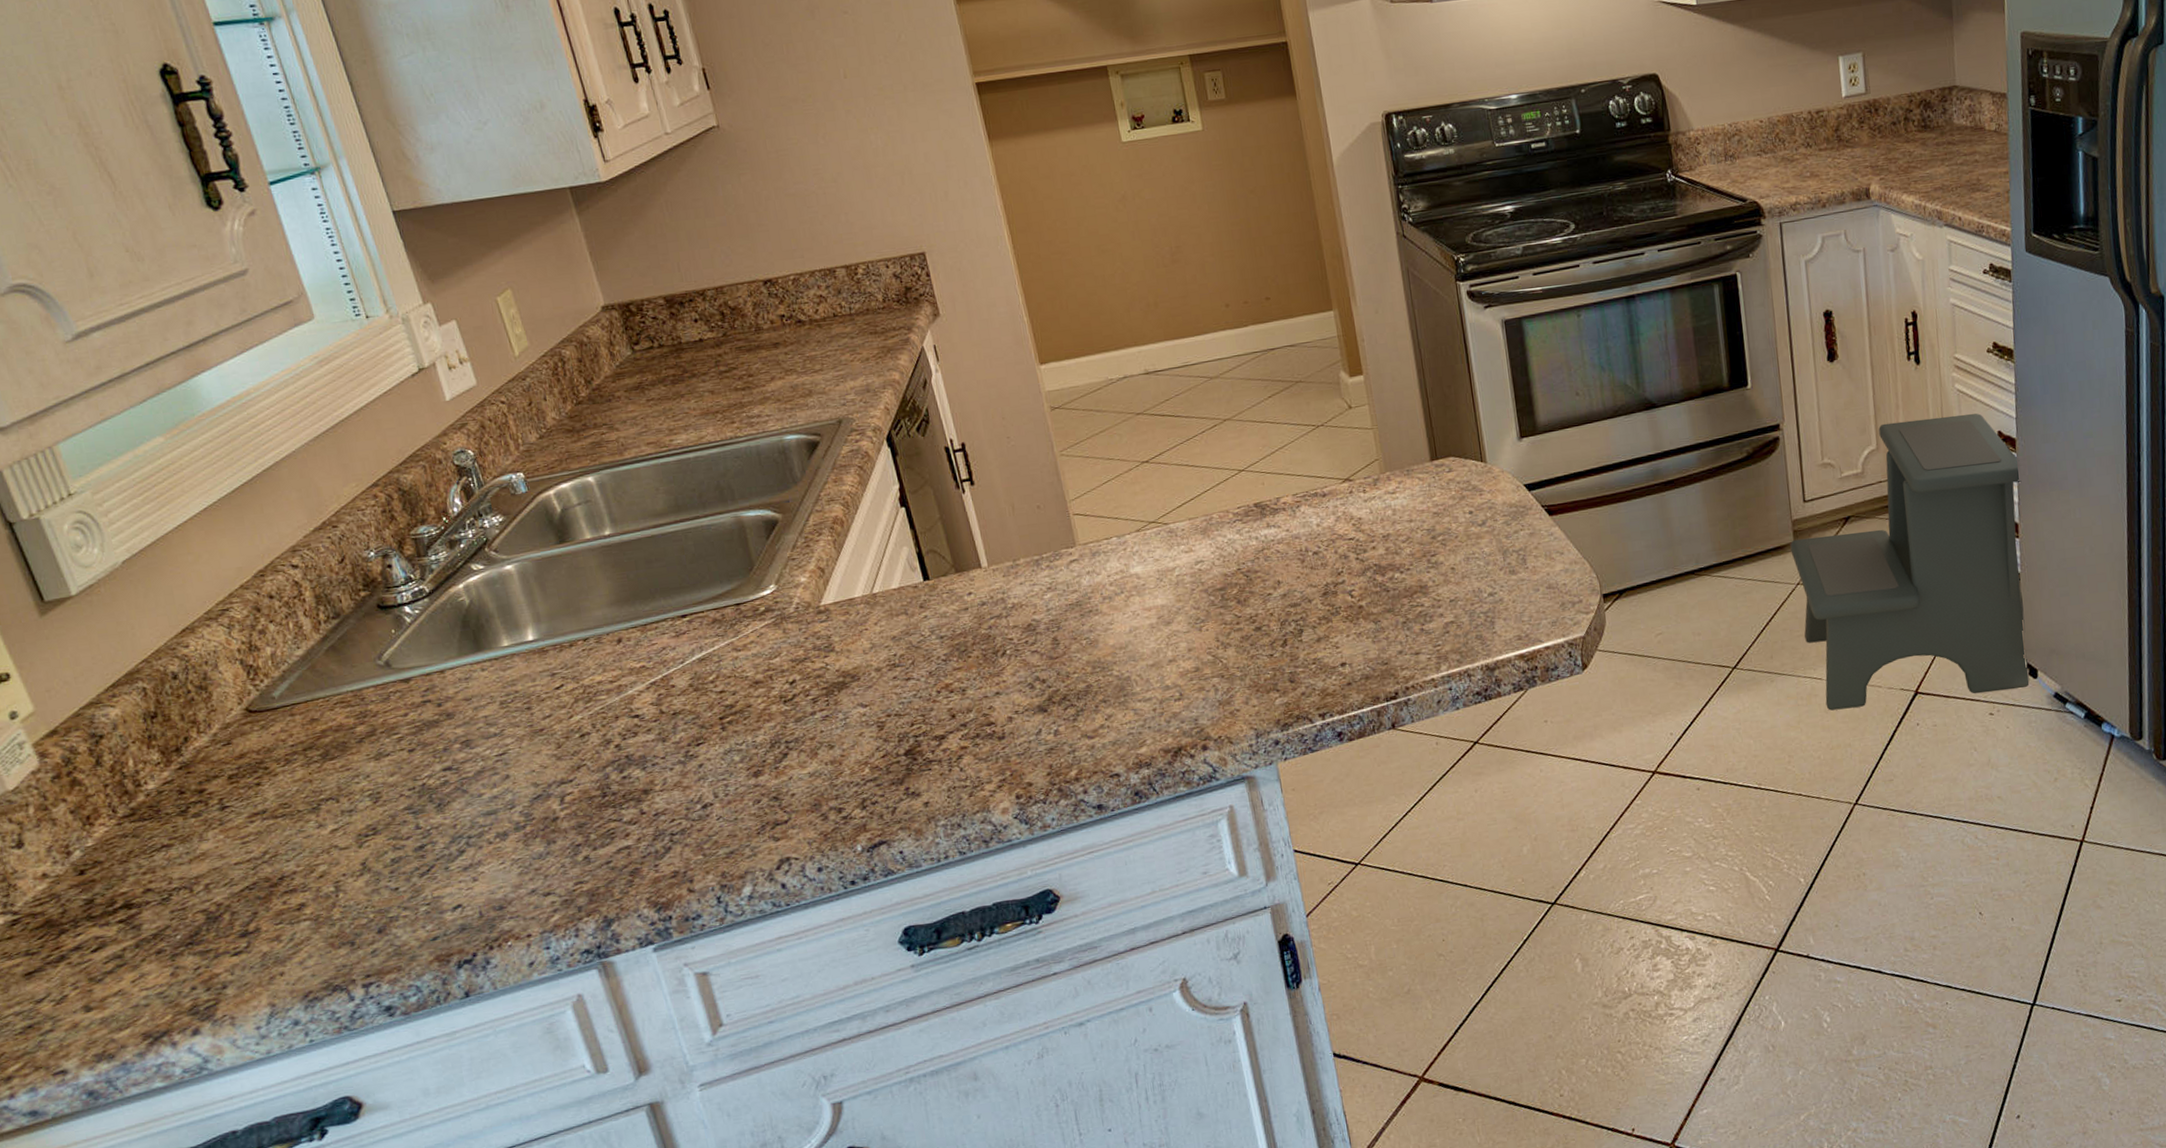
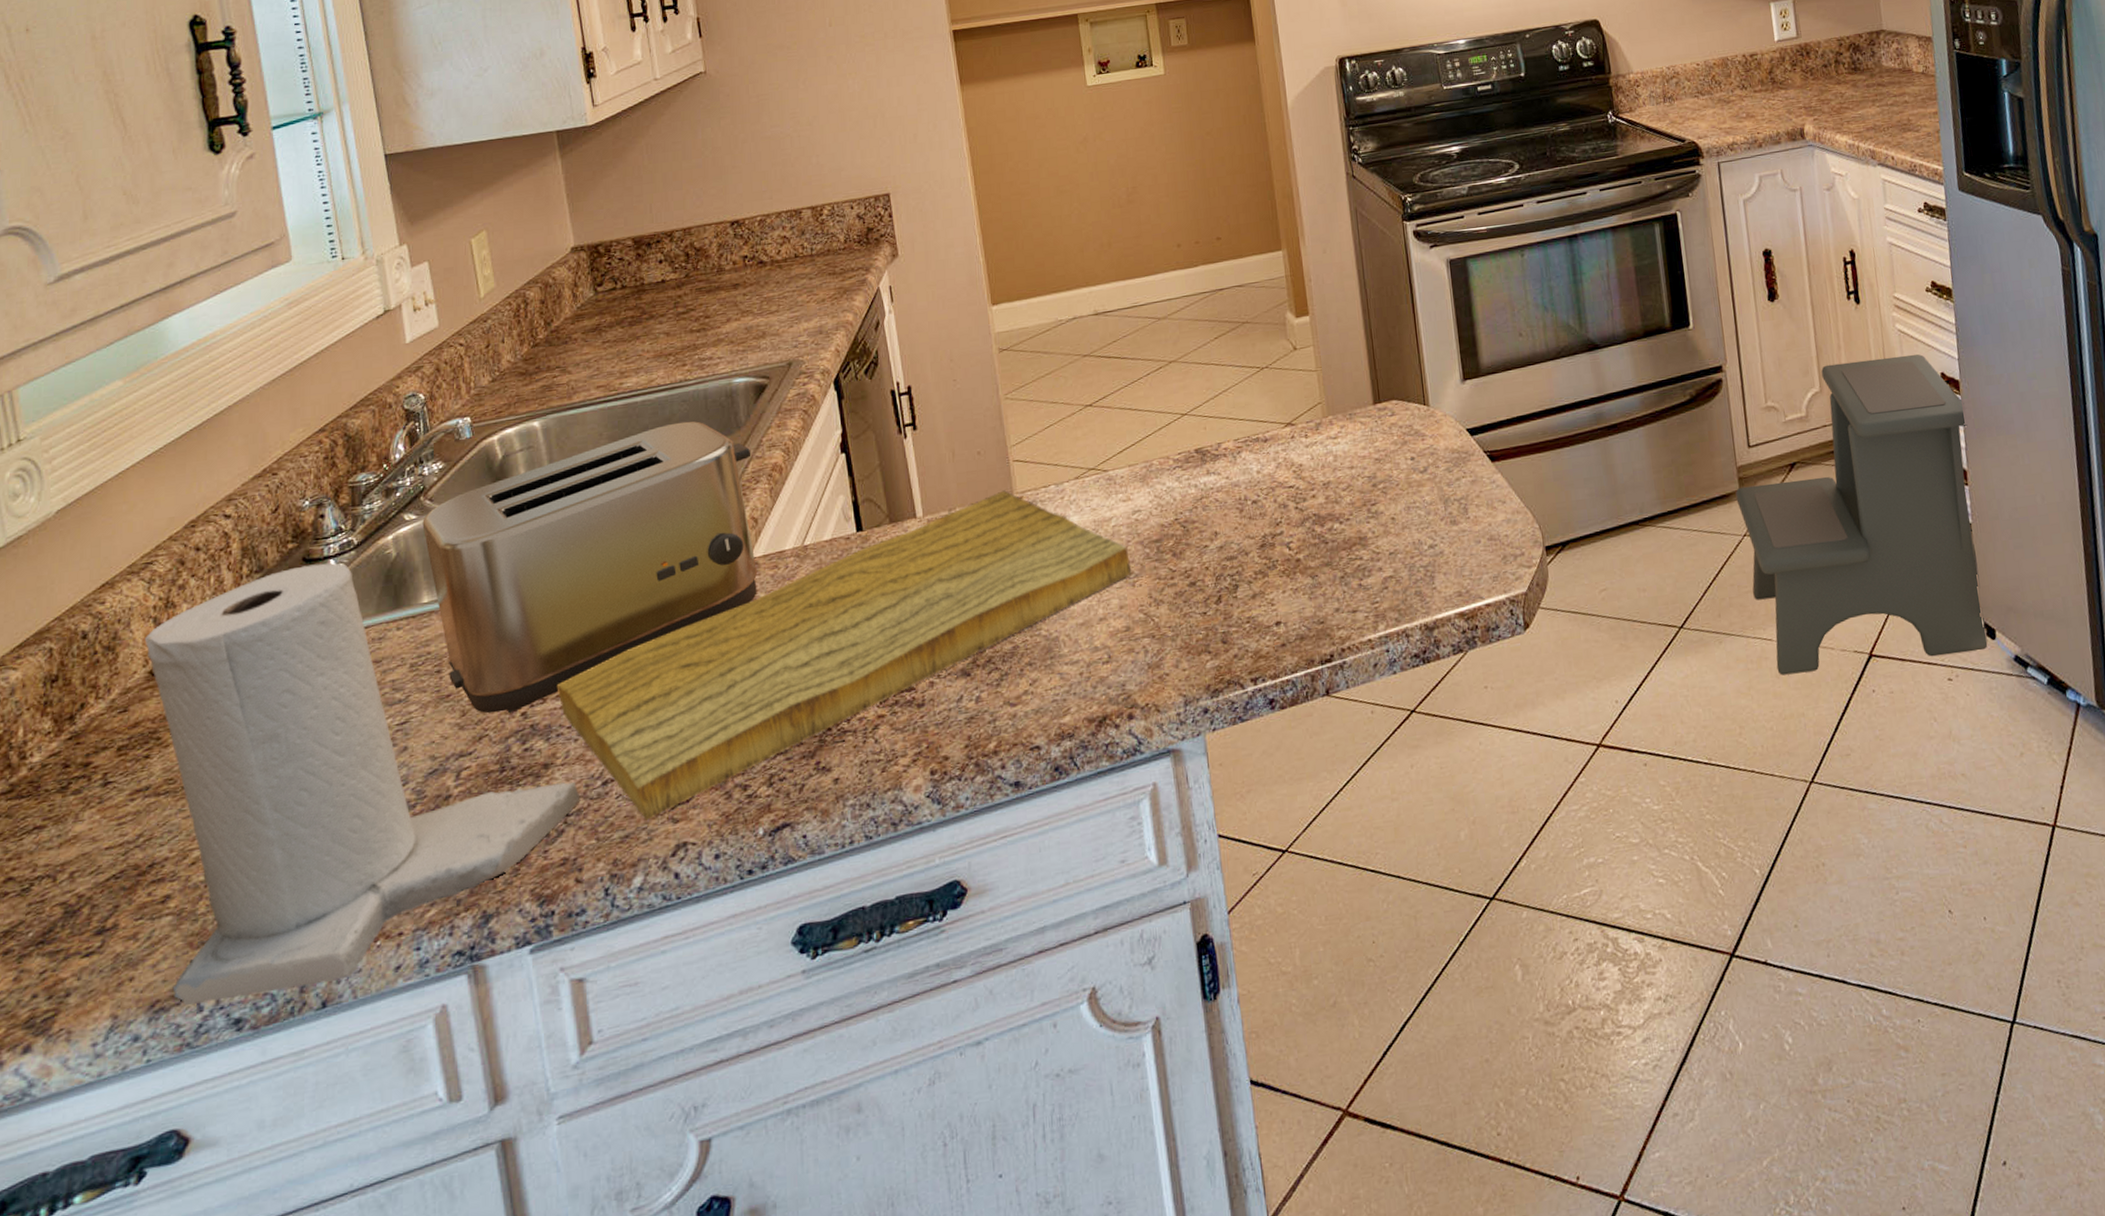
paper towel: none [234,609,683,995] -> present [144,562,581,1005]
toaster: none [490,476,832,746] -> present [422,420,757,714]
cutting board: none [646,542,1198,839] -> present [556,490,1132,820]

